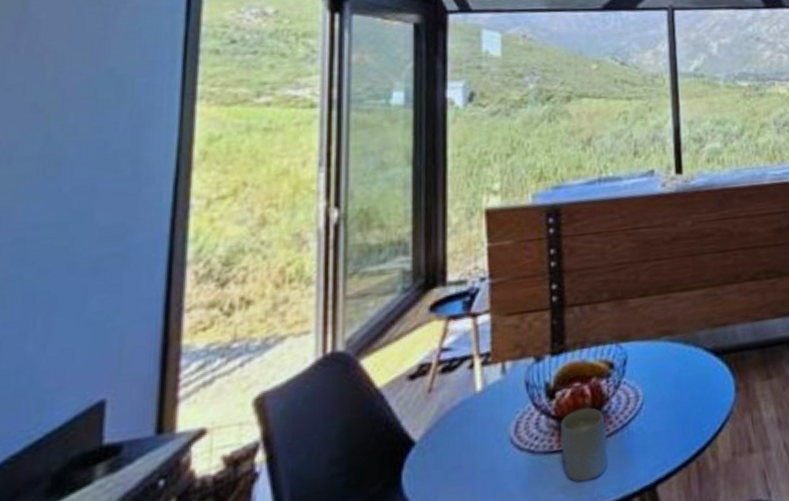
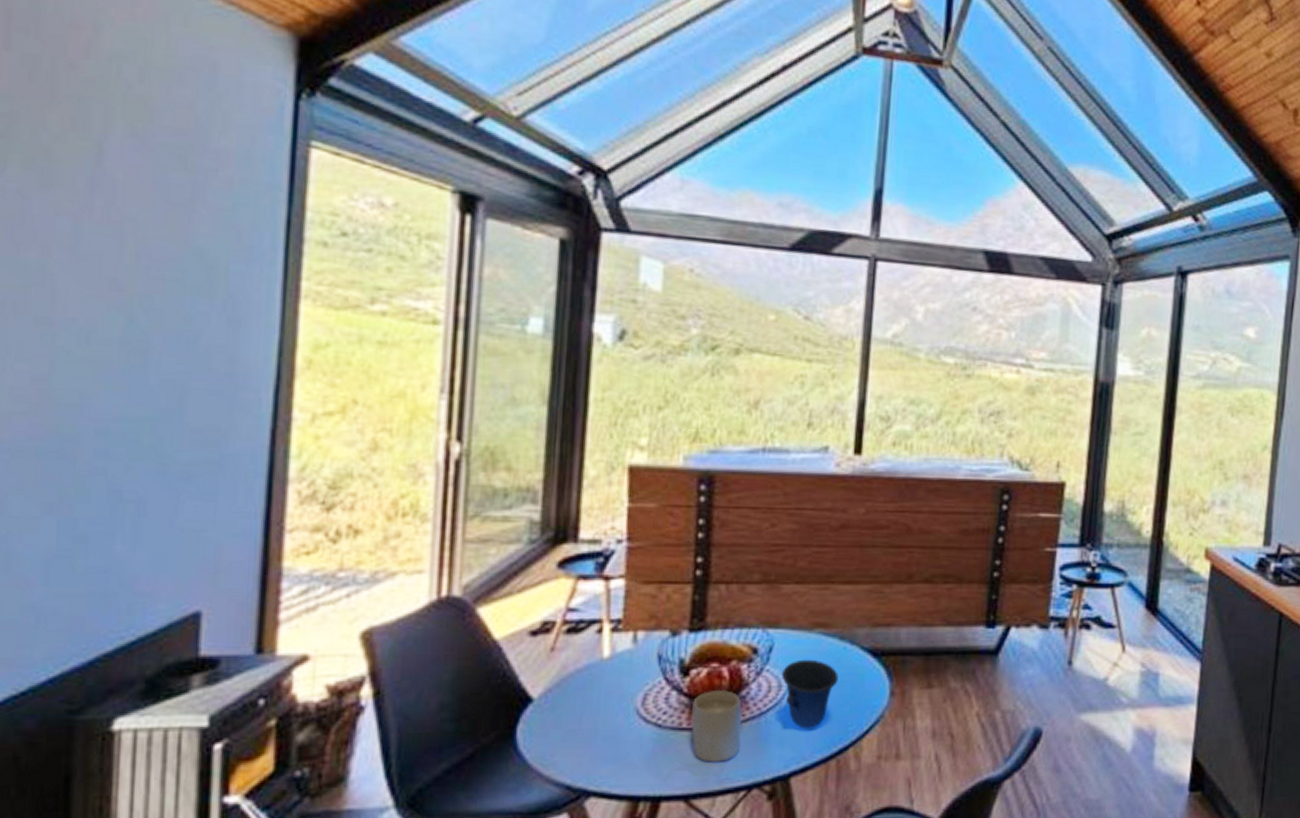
cup: none [638,366,688,436] -> present [782,659,839,730]

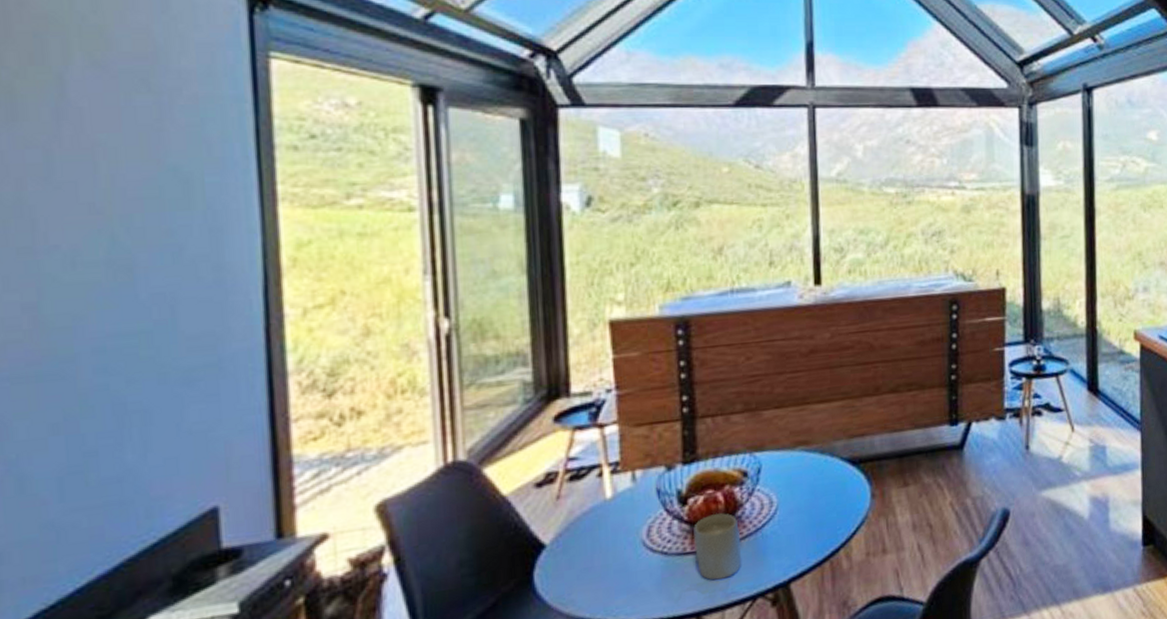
cup: present [782,659,839,730] -> none [772,474,823,539]

